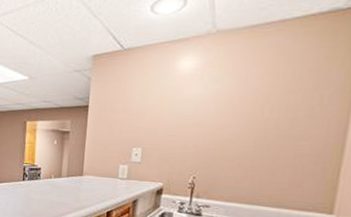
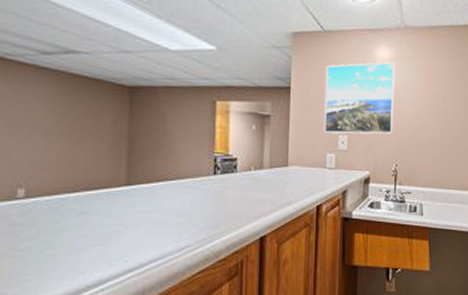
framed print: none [117,72,201,147] -> present [323,62,395,134]

